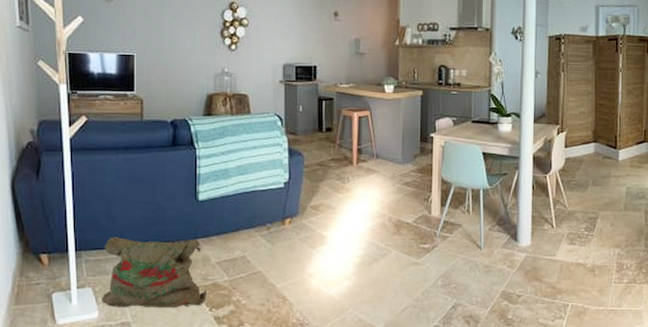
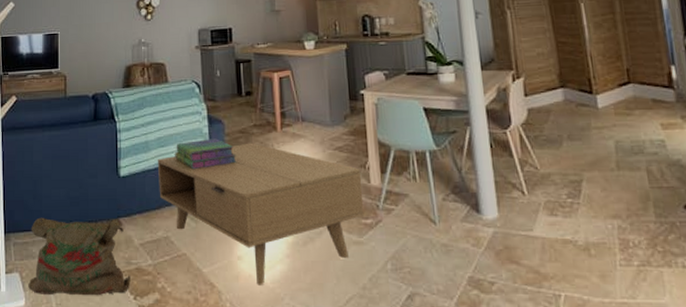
coffee table: none [236,175,424,298] -> present [157,143,364,285]
stack of books: none [254,169,314,197] -> present [175,138,237,170]

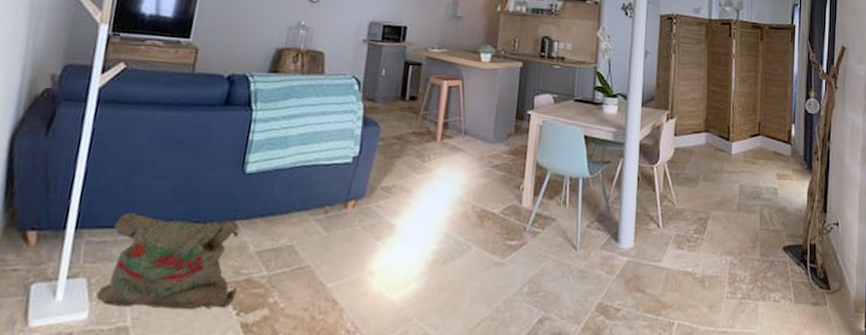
coffee table: present [157,143,364,285] -> none [290,150,514,304]
stack of books: present [175,138,237,170] -> none [317,141,388,174]

